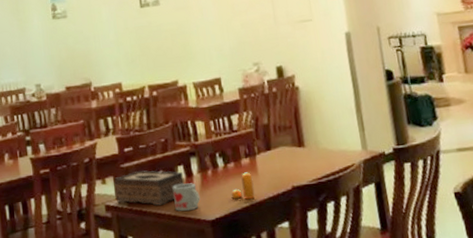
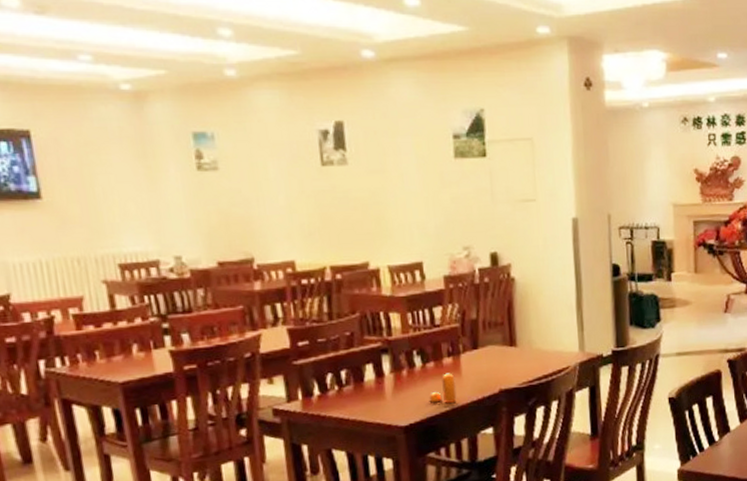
tissue box: present [113,170,185,206] -> none [283,369,374,410]
mug: present [173,183,201,211] -> none [359,384,392,416]

